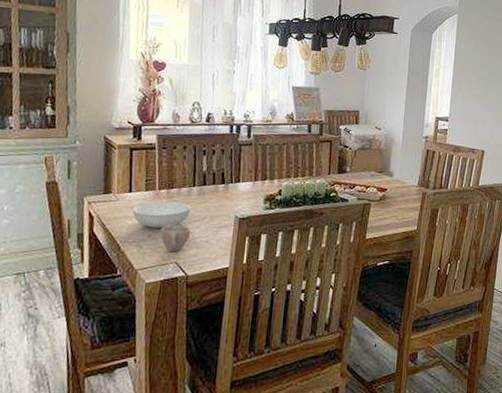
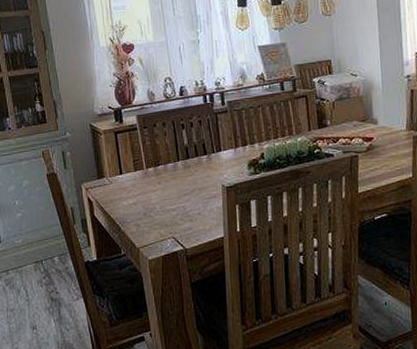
serving bowl: present [133,201,191,229] -> none [126,178,179,206]
cup: present [160,224,191,252] -> none [154,200,183,228]

